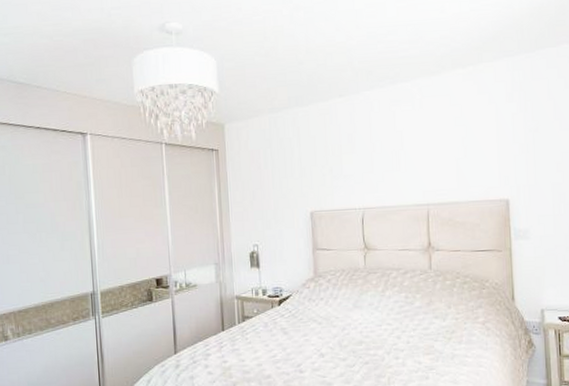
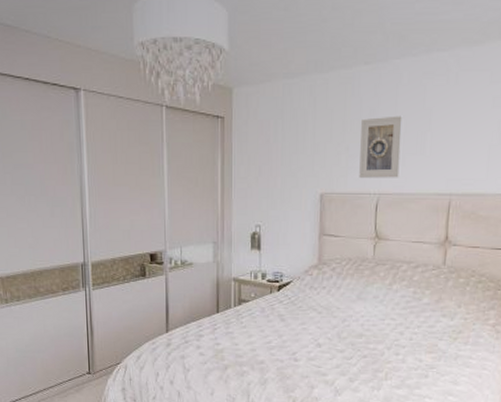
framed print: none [341,138,381,195] -> present [359,116,403,178]

